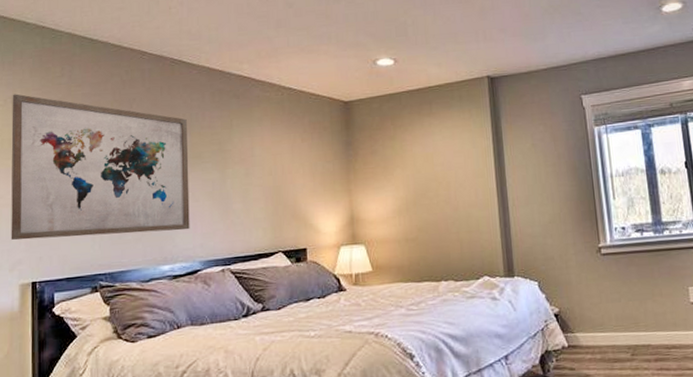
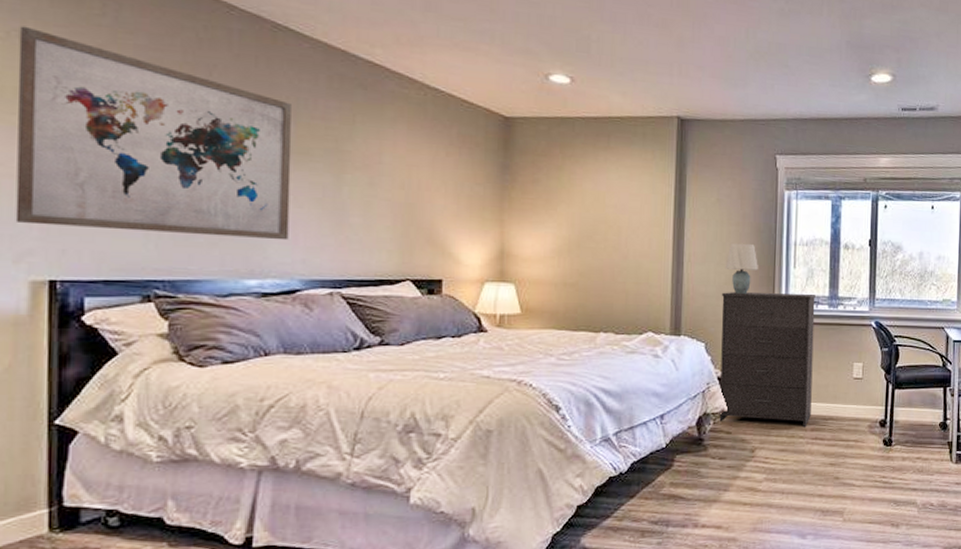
table lamp: none [547,181,579,231] -> present [725,243,758,294]
dresser: none [548,223,653,359] -> present [719,291,815,428]

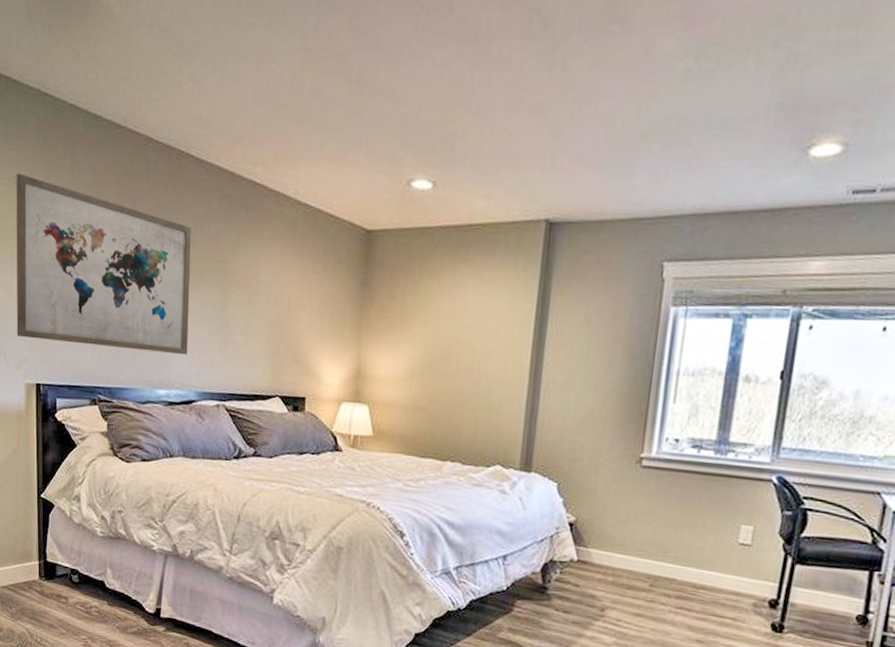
dresser: present [719,291,815,428] -> none [566,426,698,594]
table lamp: present [725,243,758,294] -> none [587,370,628,431]

